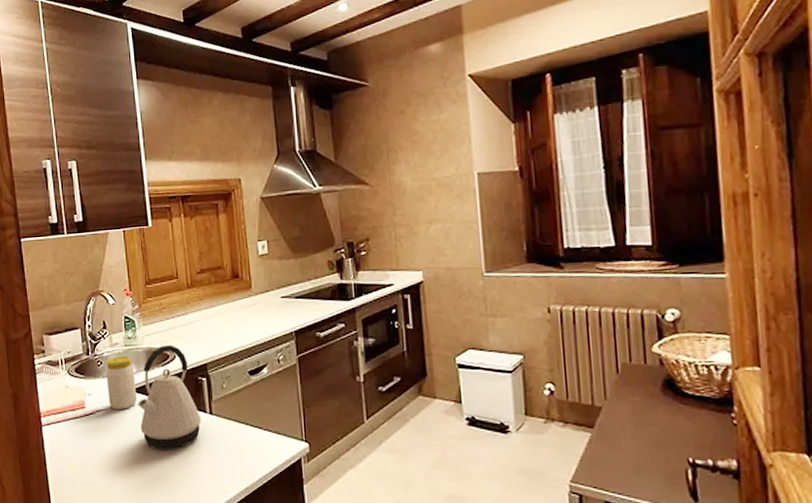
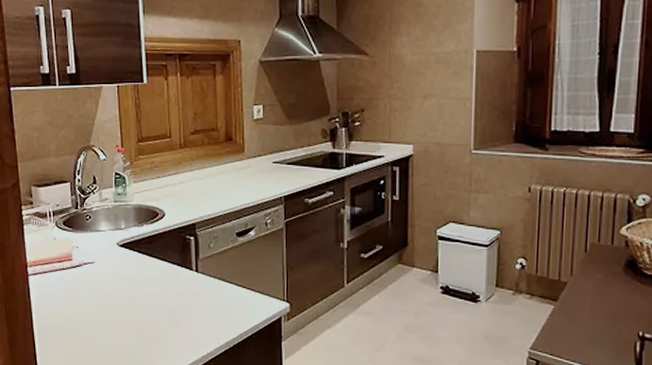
jar: present [106,356,138,409] -> none [94,211,125,263]
kettle: present [138,345,201,450] -> none [125,203,186,304]

